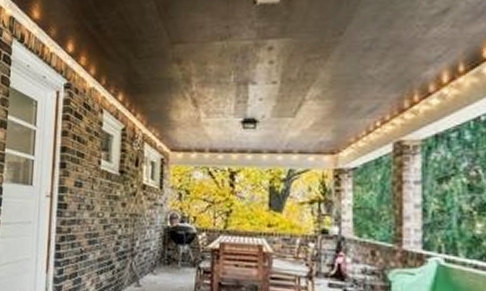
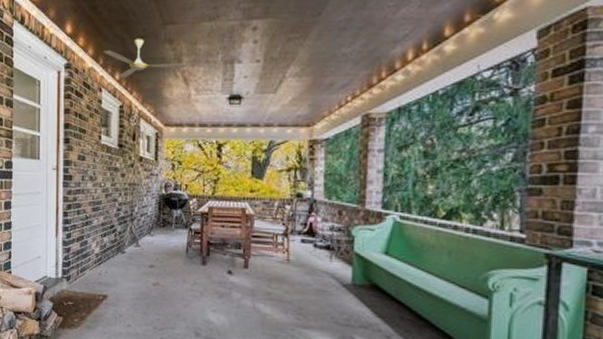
ceiling fan: none [106,58,197,100] -> present [103,39,187,79]

